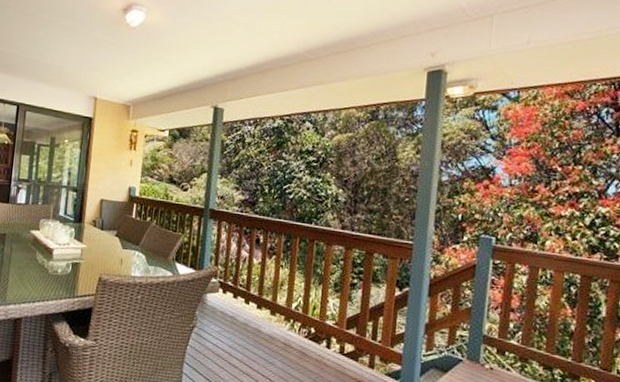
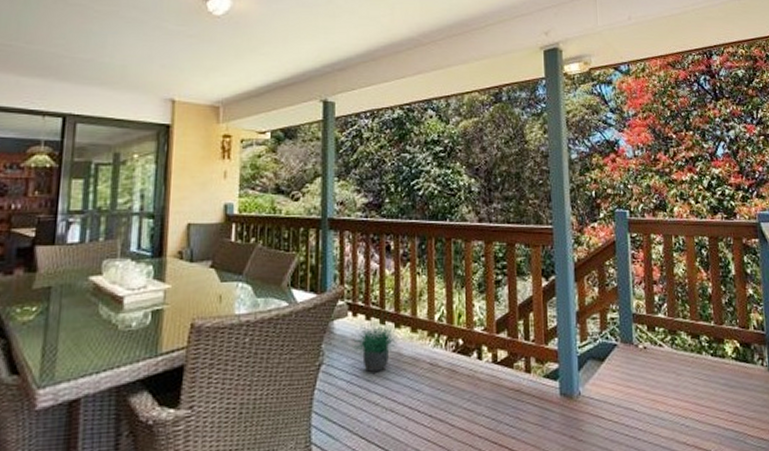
potted plant: none [218,298,259,342] -> present [349,319,398,373]

